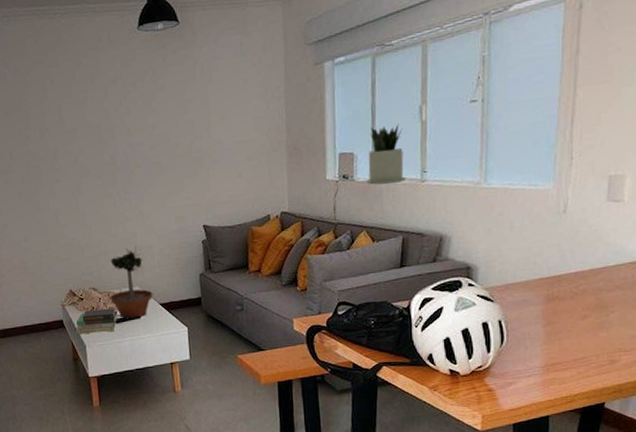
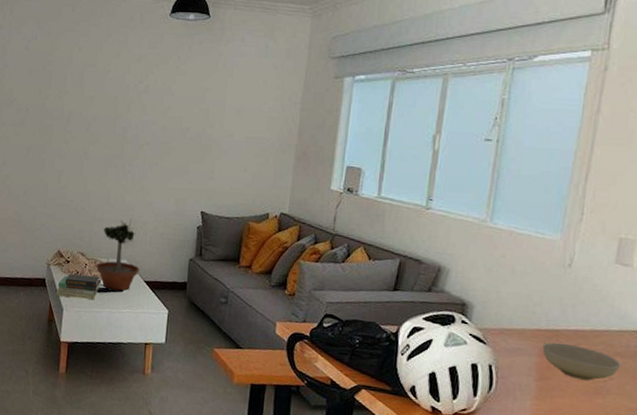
planter: present [366,124,407,185] -> none [370,147,414,206]
bowl: none [546,286,621,318] -> present [542,342,621,380]

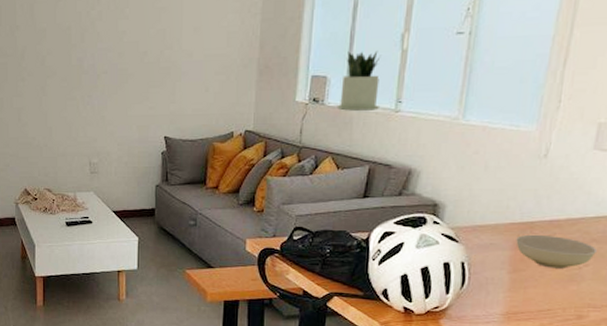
books: present [55,273,101,301] -> none [26,210,70,235]
potted tree: present [96,218,140,291] -> none [64,150,107,223]
planter: none [370,147,414,206] -> present [337,50,381,111]

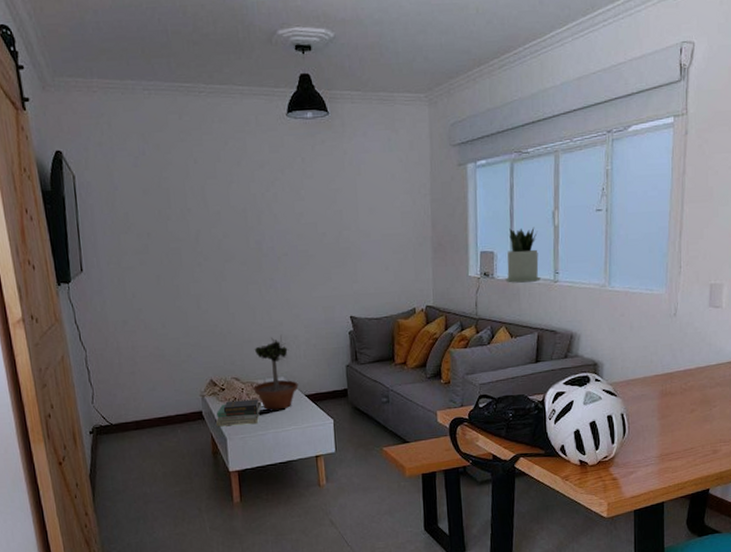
books: none [26,210,70,235] -> present [215,399,262,427]
potted tree: none [64,150,107,223] -> present [253,334,299,411]
bowl: present [516,234,597,269] -> none [661,383,721,412]

